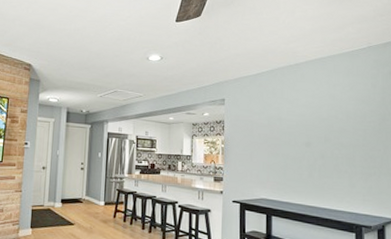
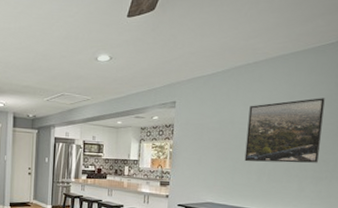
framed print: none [294,97,366,159] -> present [244,98,325,163]

